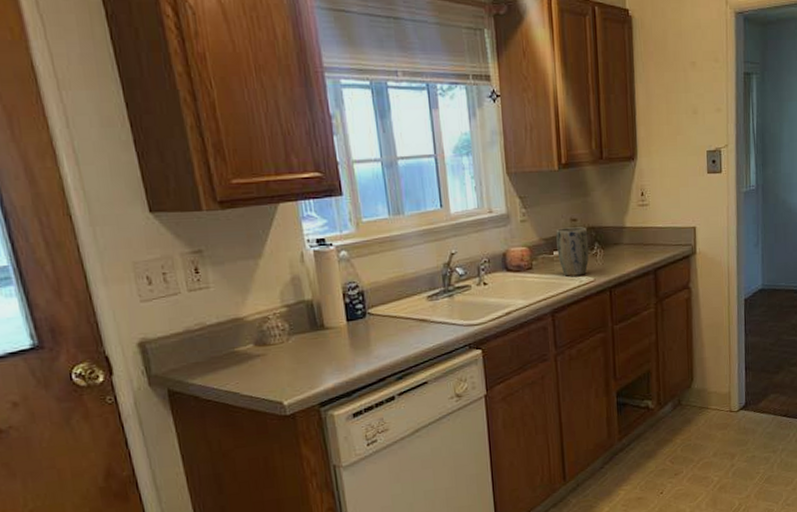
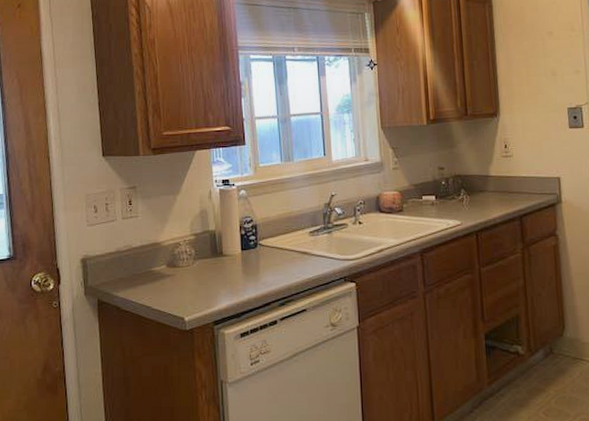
plant pot: present [556,227,589,276] -> none [425,175,456,219]

